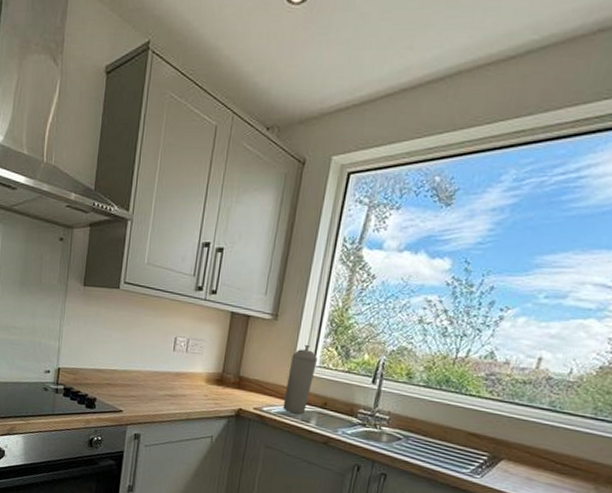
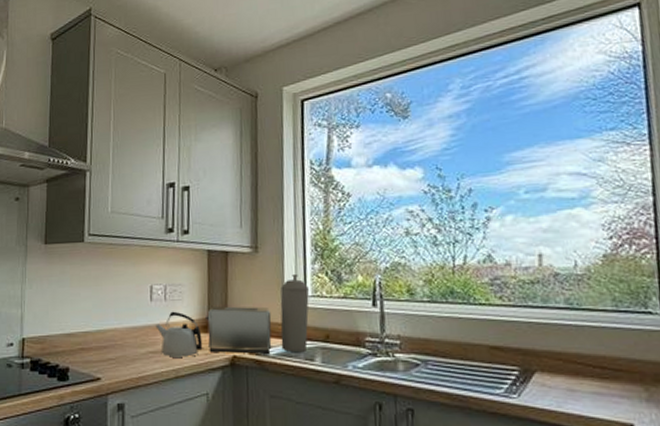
kettle: none [175,362,215,404] -> present [155,311,203,359]
toaster: none [219,363,280,412] -> present [206,306,272,355]

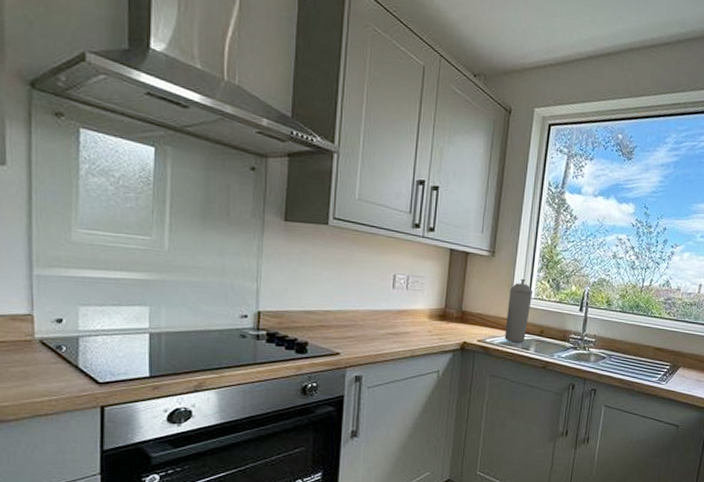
kettle: present [155,311,203,359] -> none [396,299,438,341]
toaster: present [206,306,272,355] -> none [443,299,500,343]

